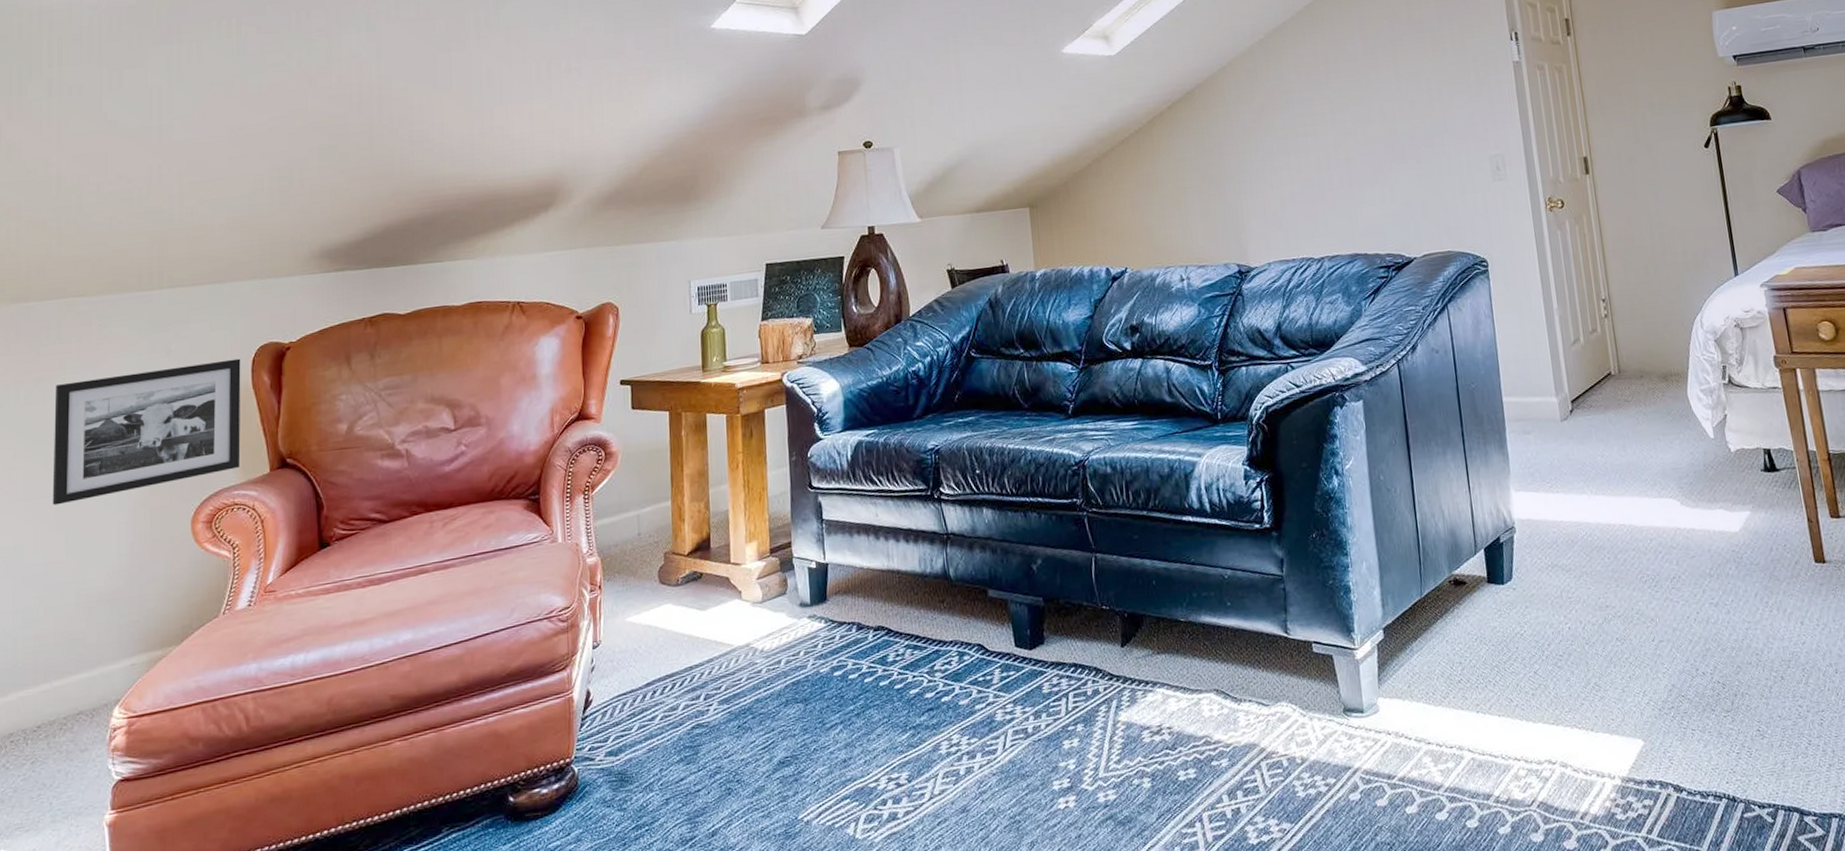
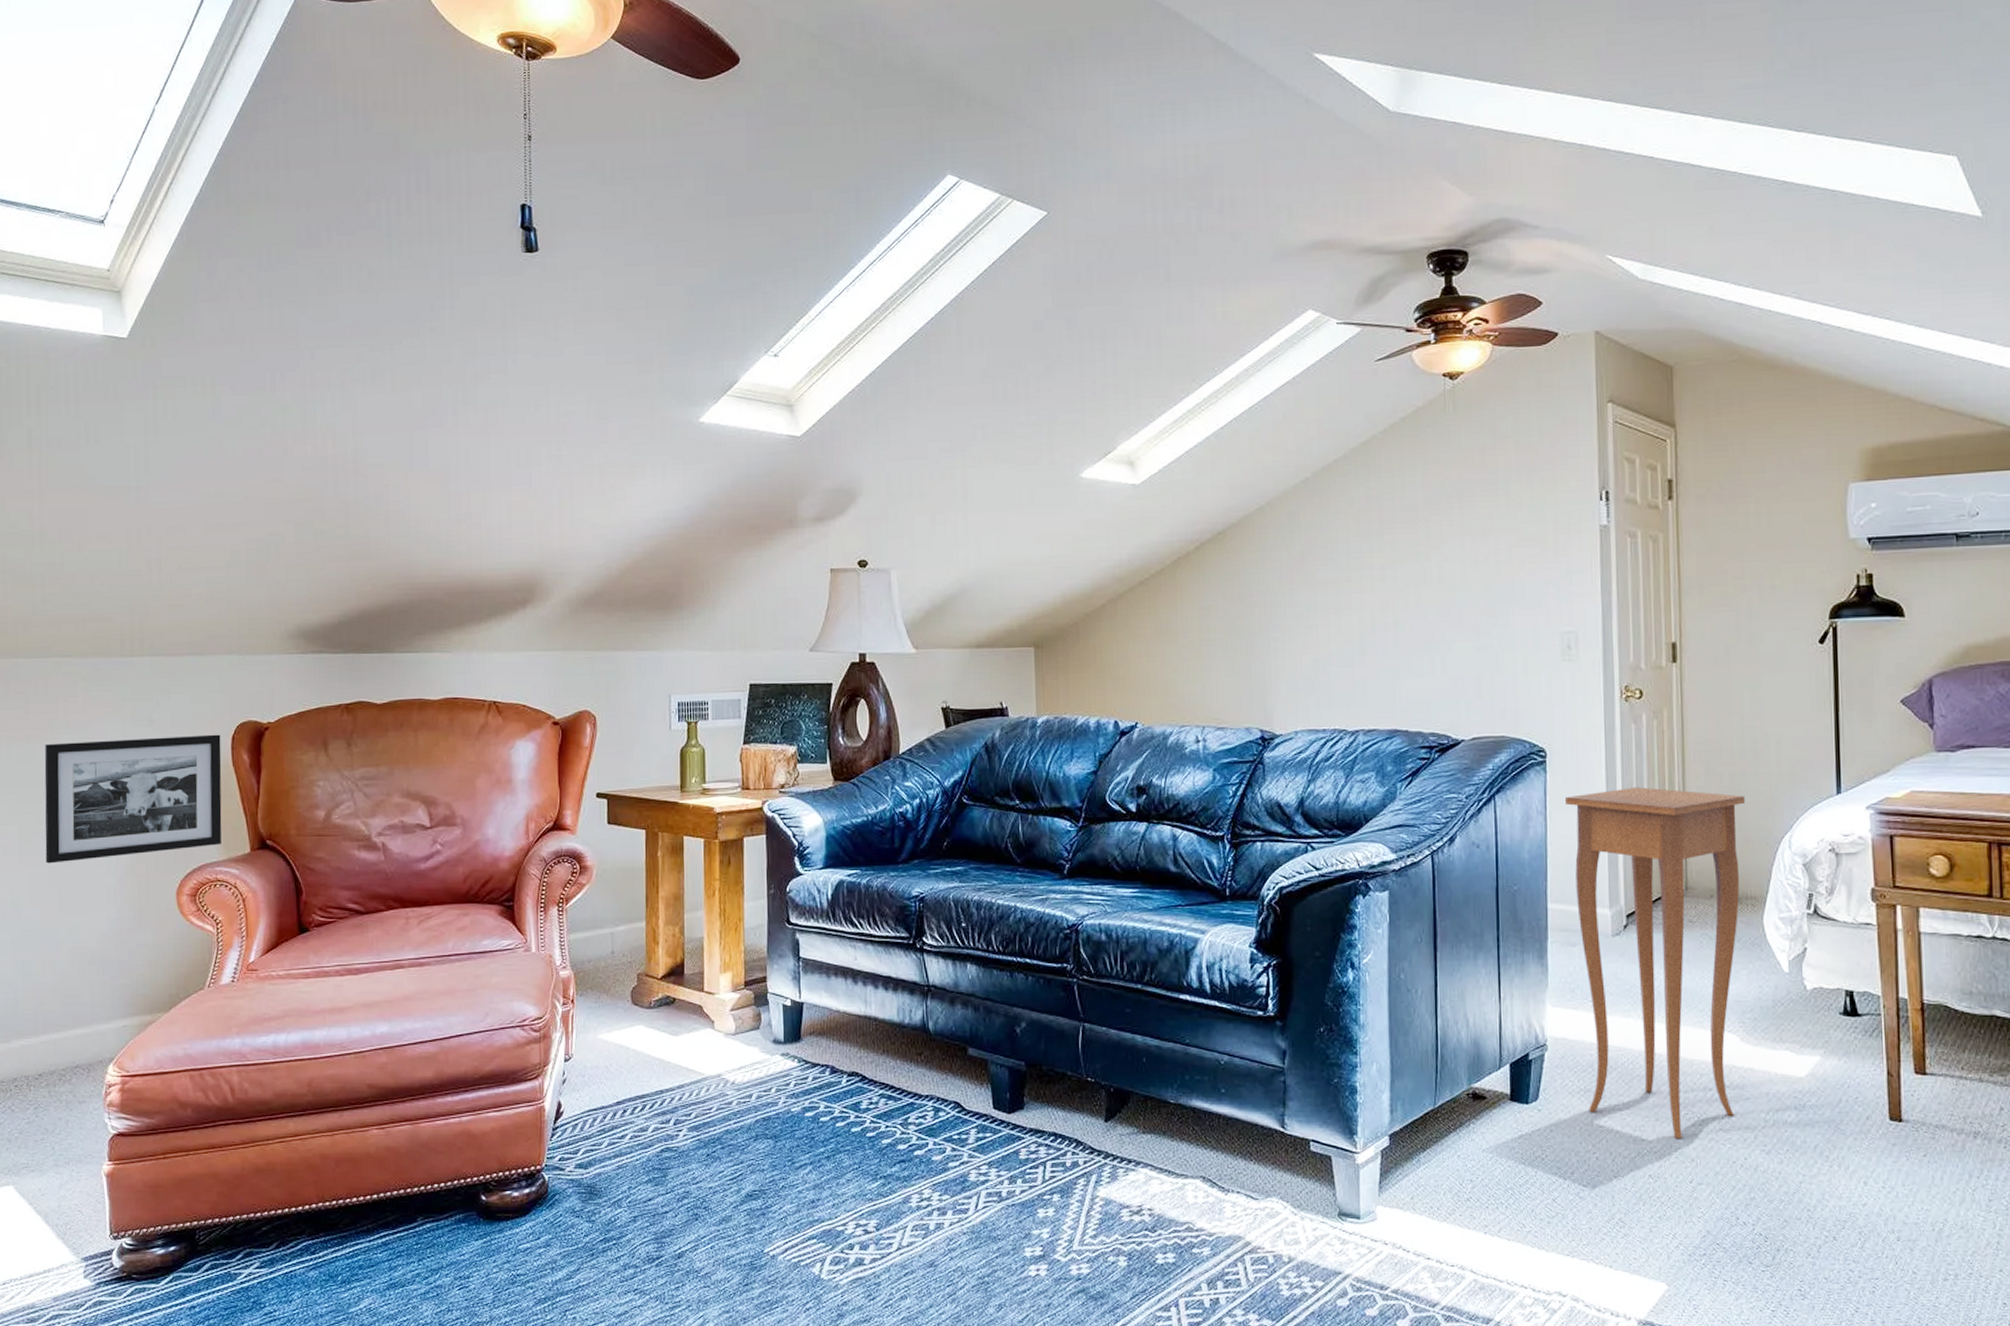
side table: none [1508,284,1683,602] -> present [1565,787,1745,1139]

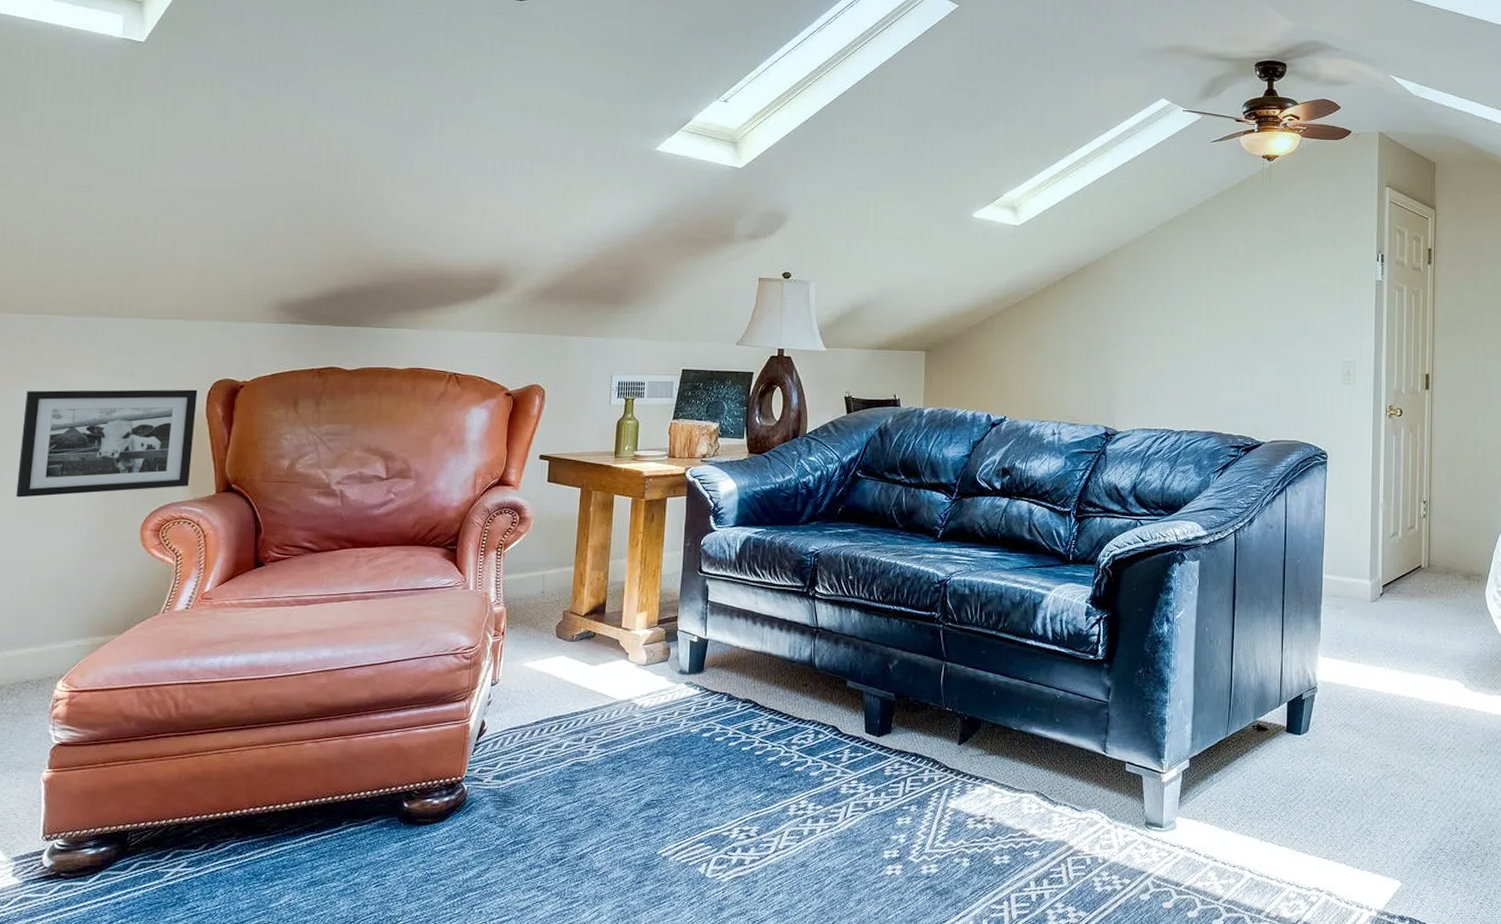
side table: present [1565,787,1745,1139] -> none [1340,485,1475,765]

